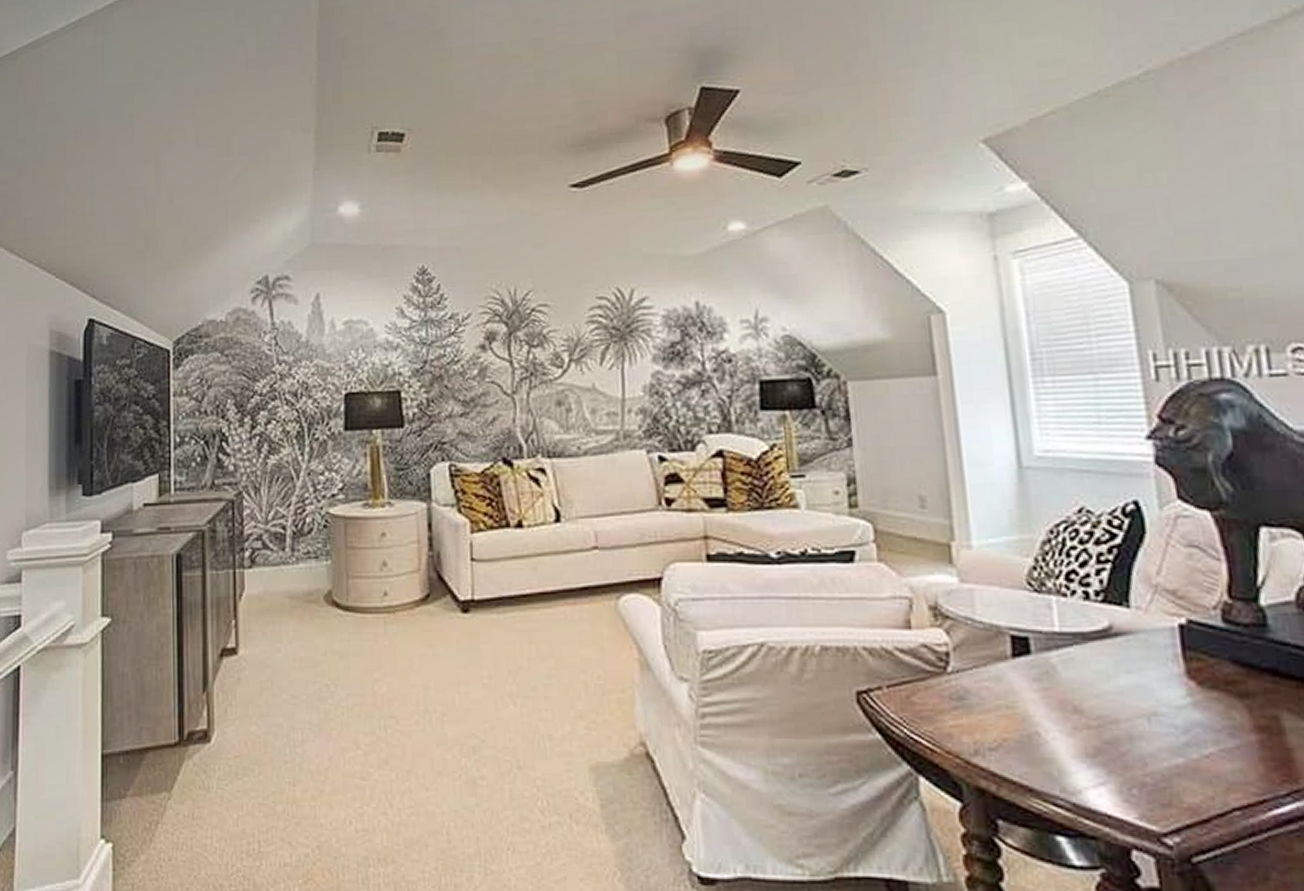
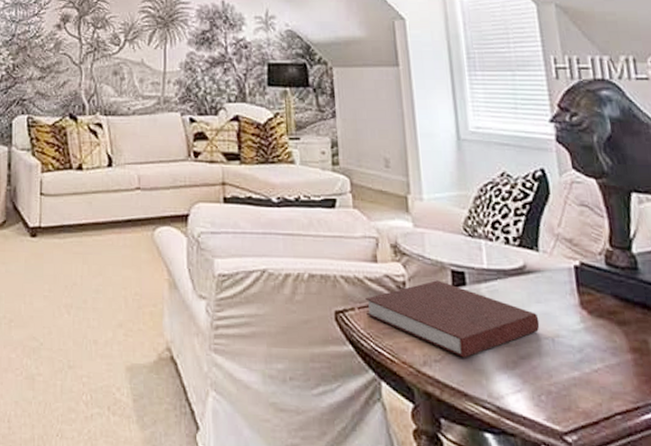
notebook: none [896,649,1131,745] -> present [365,280,540,358]

